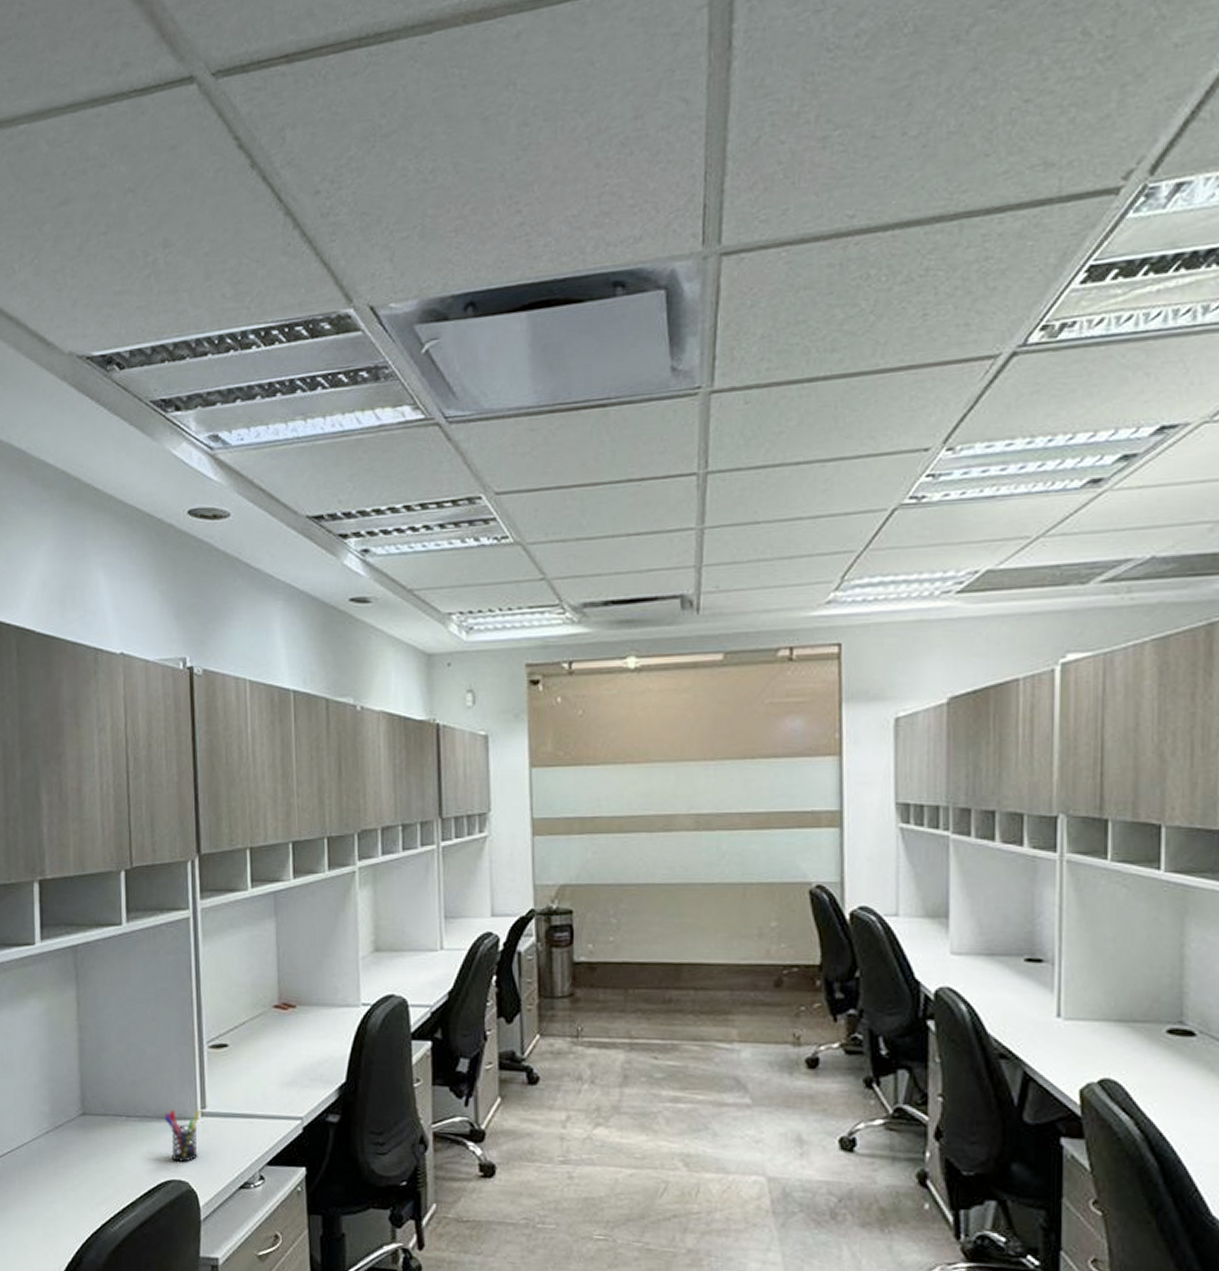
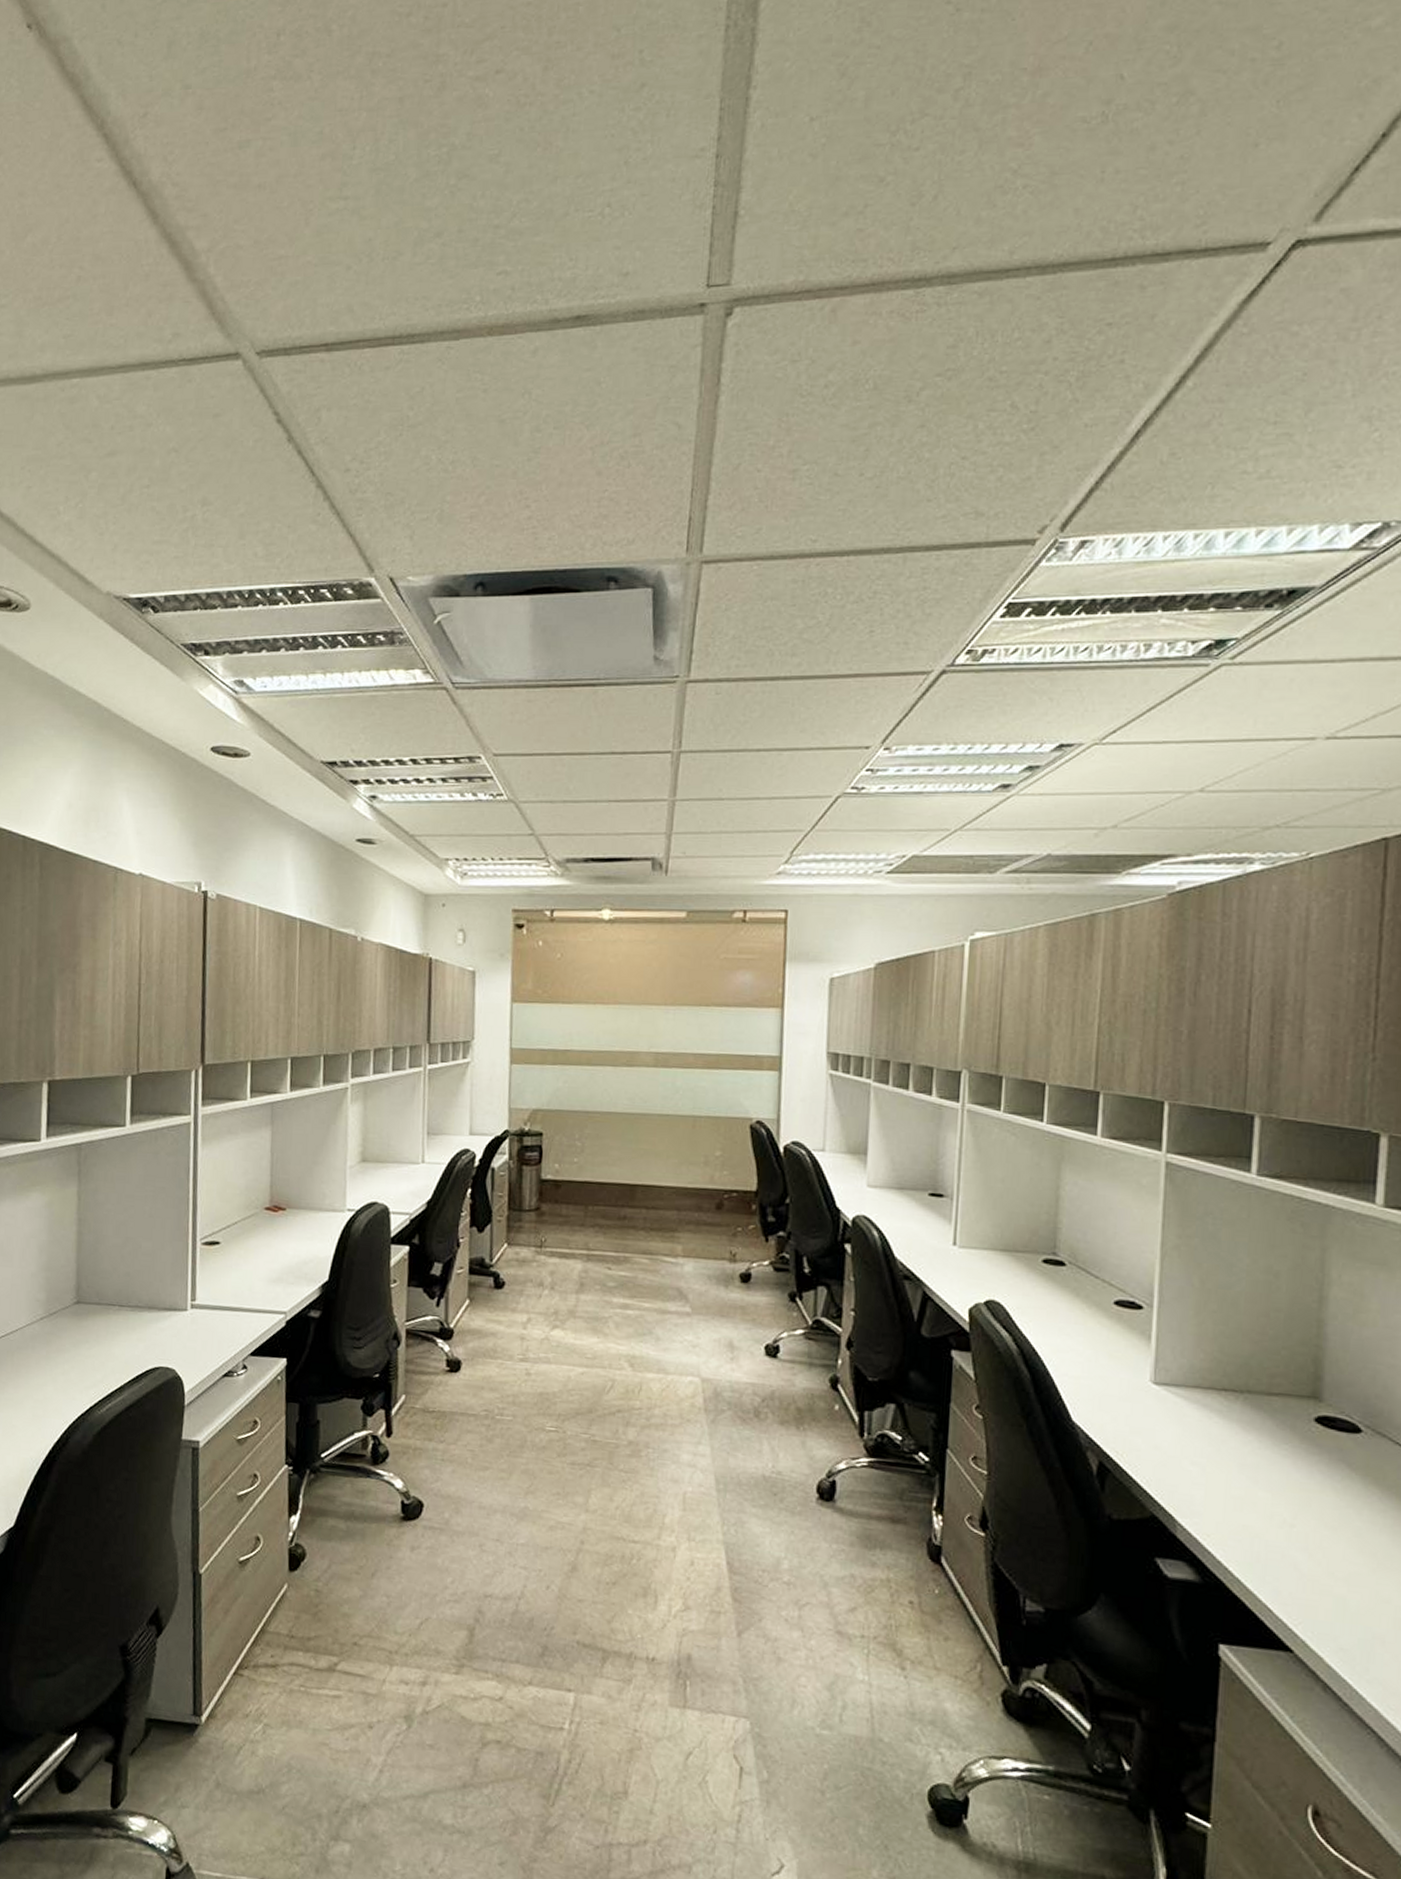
pen holder: present [164,1109,200,1162] -> none [155,1301,190,1351]

